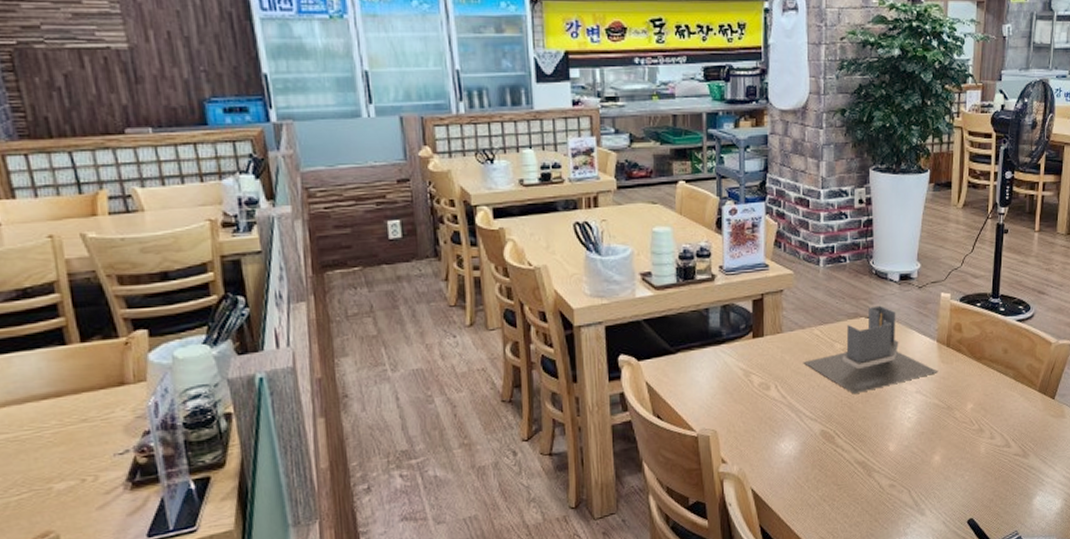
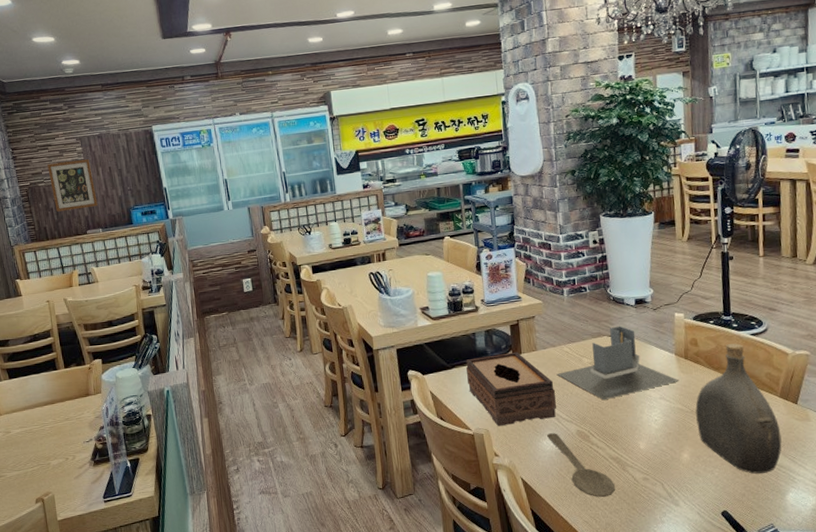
wall art: none [51,13,146,94] -> present [47,159,98,212]
tissue box: none [693,334,799,427] -> present [466,352,556,427]
wooden spoon: none [786,433,858,509] -> present [547,433,615,497]
water jug: none [952,329,1035,477] -> present [695,343,782,474]

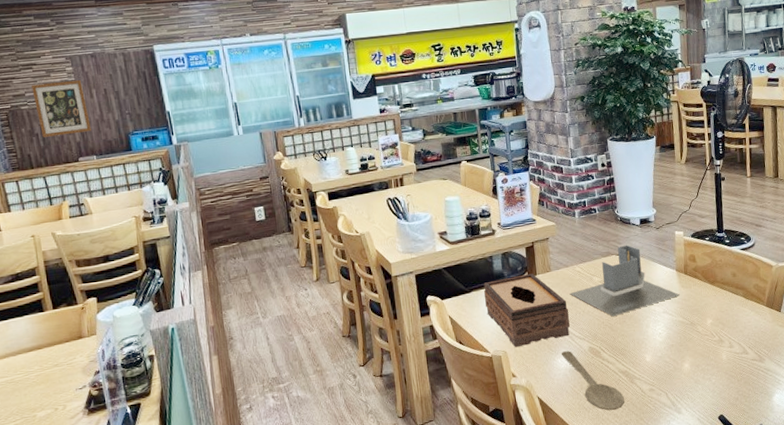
water jug: present [695,343,782,474] -> none [694,258,769,379]

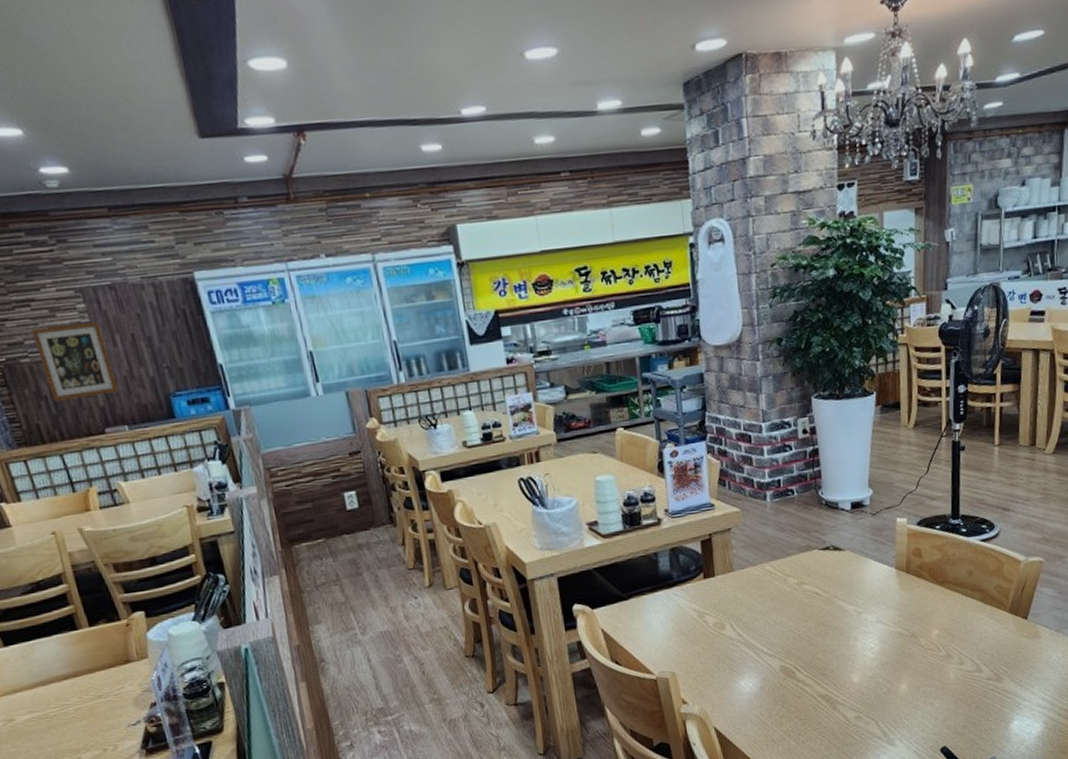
tissue box: present [483,273,570,348] -> none [646,574,756,668]
wooden spoon: present [562,351,624,411] -> none [745,671,823,743]
utensil holder: present [569,245,680,316] -> none [757,536,899,627]

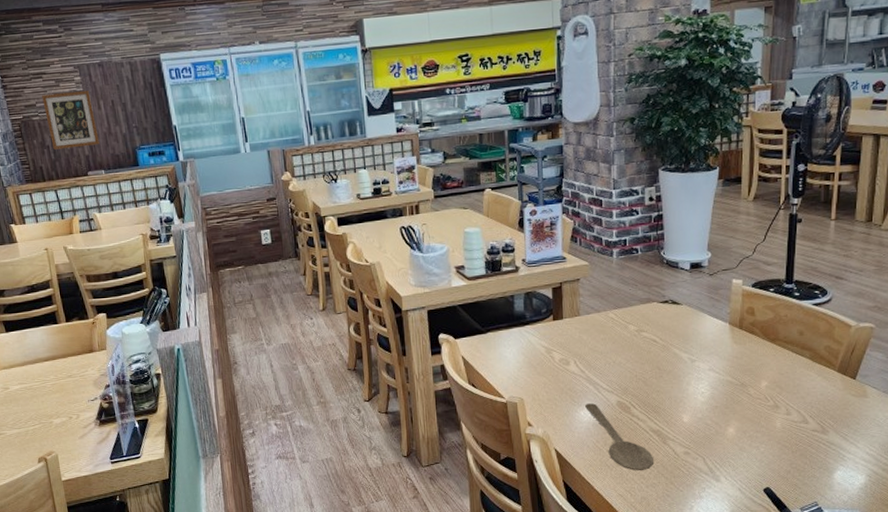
wooden spoon: none [745,671,823,743] -> present [585,403,653,471]

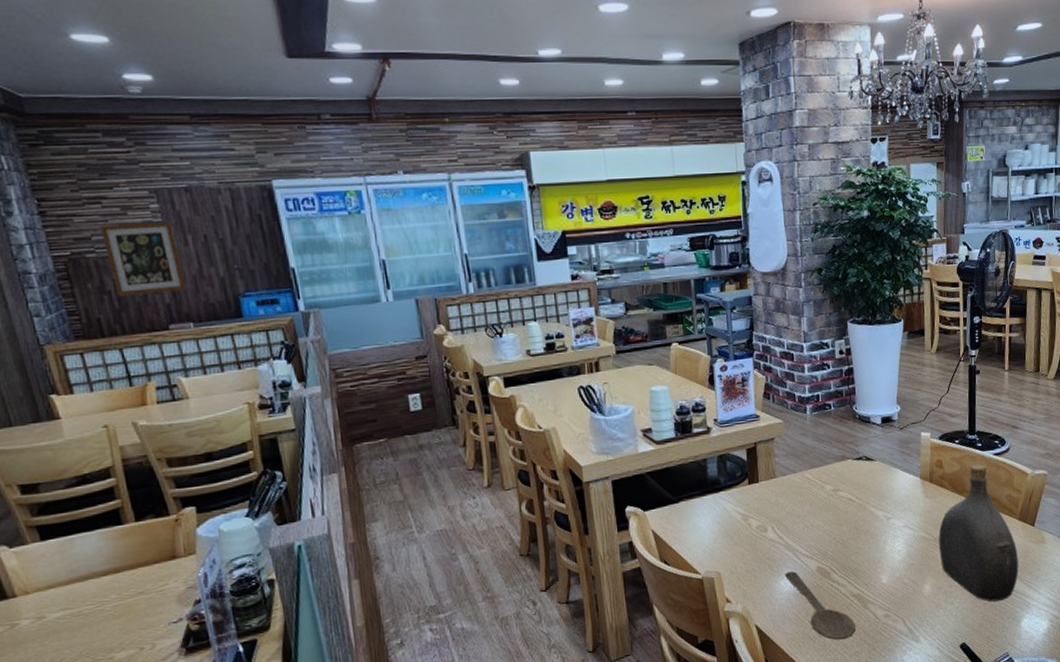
water jug: none [746,313,835,451] -> present [938,464,1019,602]

